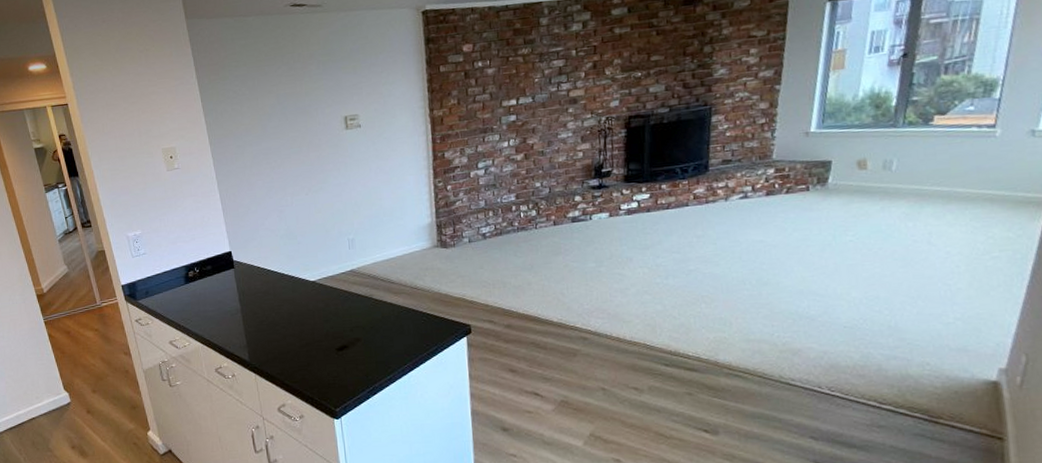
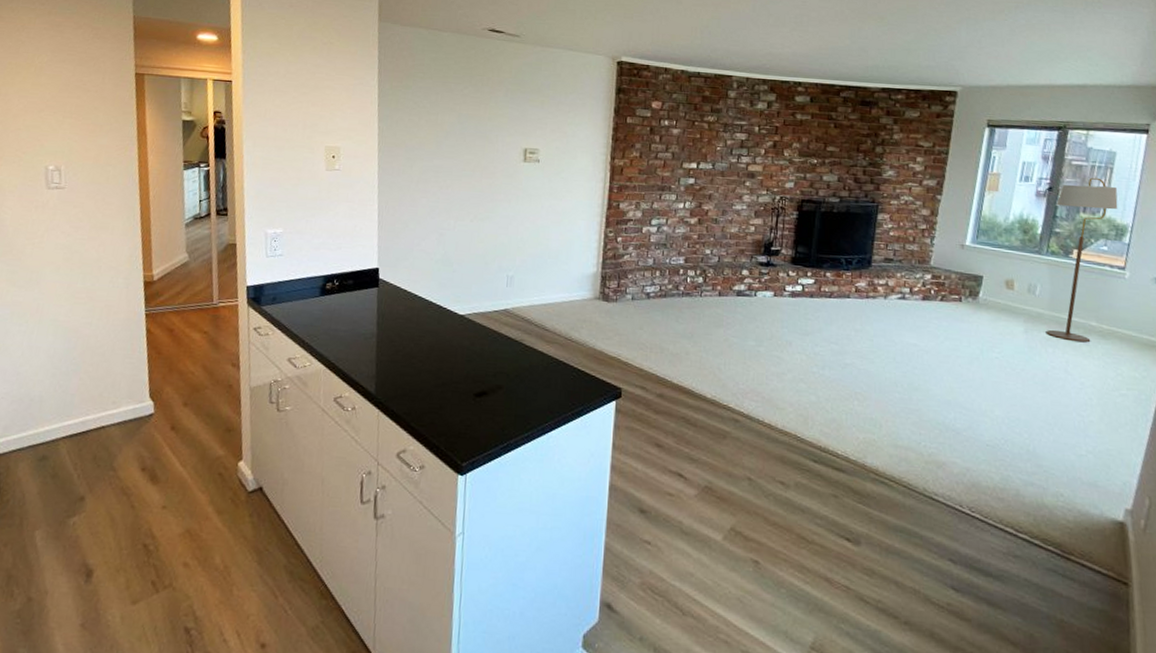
floor lamp: none [905,32,987,212] -> present [1046,177,1118,343]

